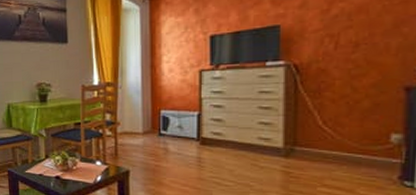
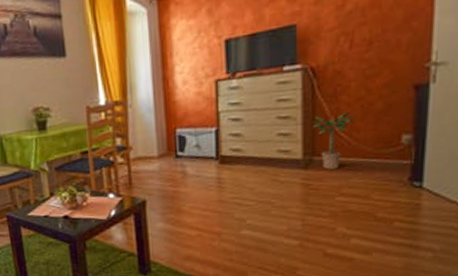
potted plant: none [295,107,343,160] -> present [313,111,359,169]

